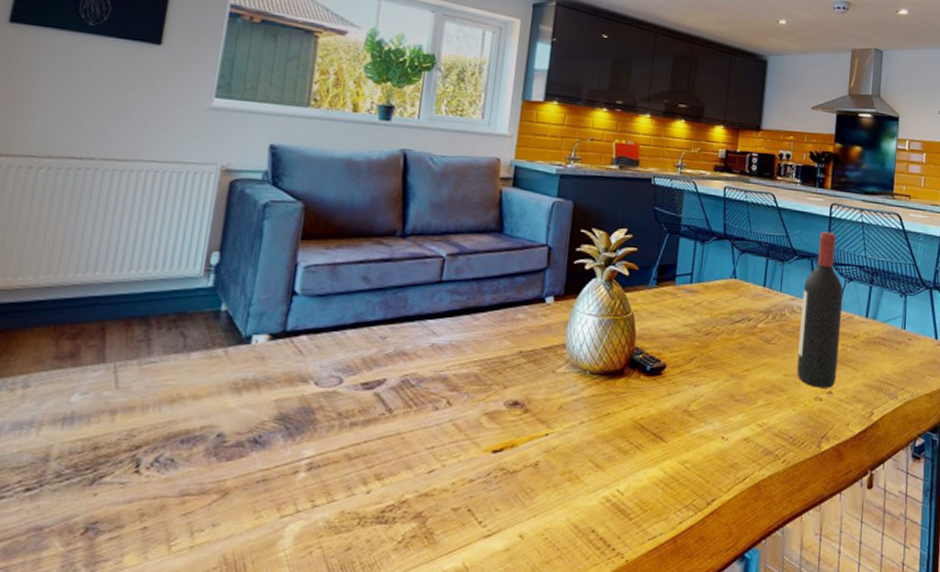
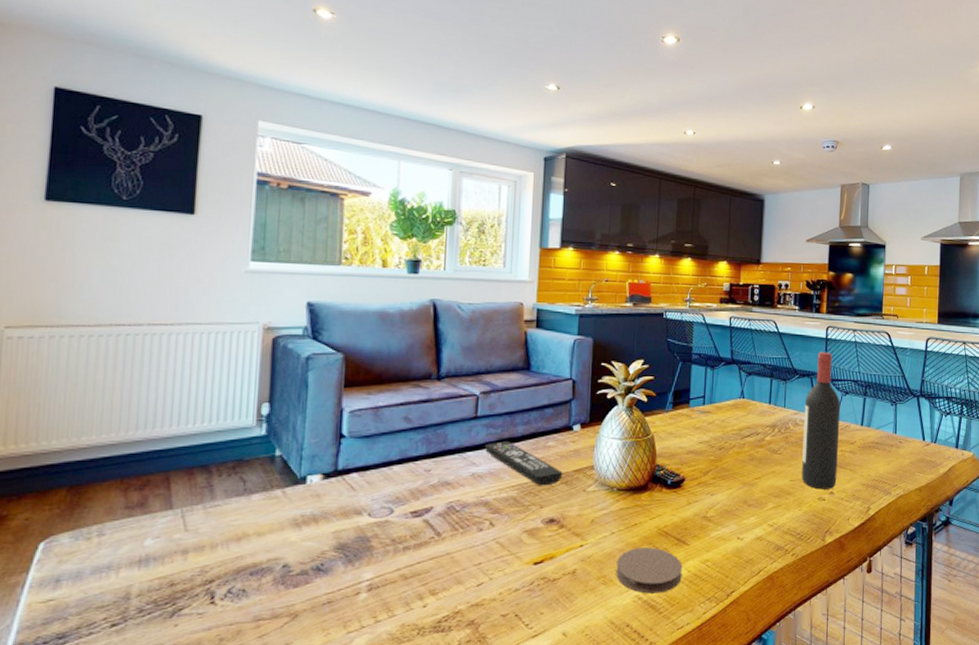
remote control: none [447,310,531,364] -> present [485,441,563,486]
coaster: none [583,441,658,496] -> present [616,547,683,594]

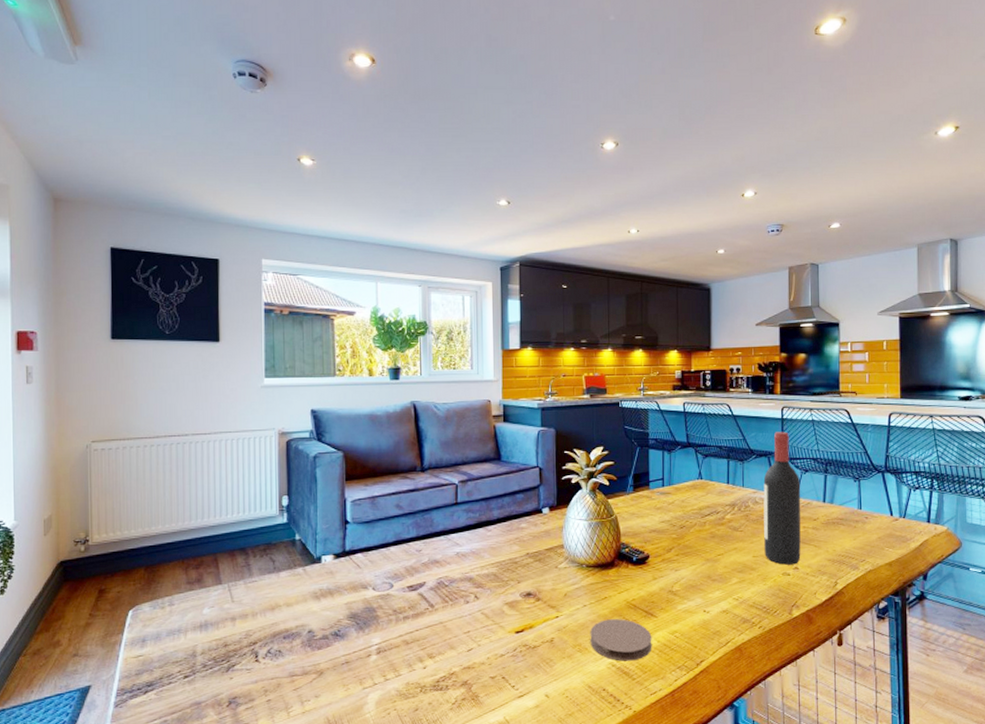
remote control: present [485,441,563,486] -> none [466,524,536,564]

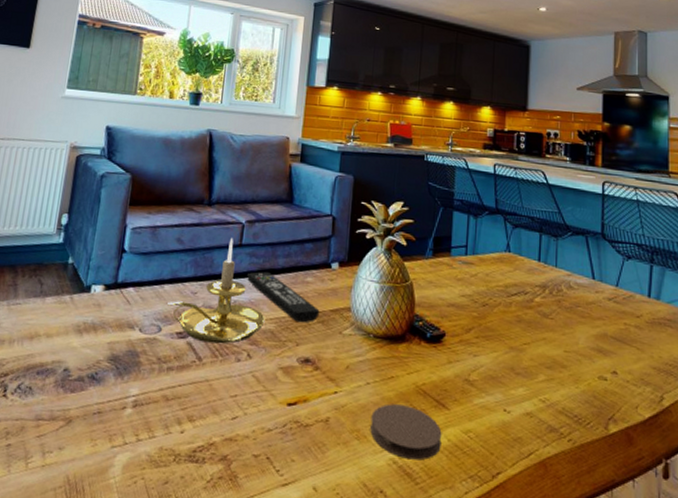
candle holder: none [396,497,487,591] -> present [167,237,265,344]
remote control: none [466,524,536,564] -> present [247,272,320,323]
wine bottle: present [763,432,801,565] -> none [578,208,622,368]

